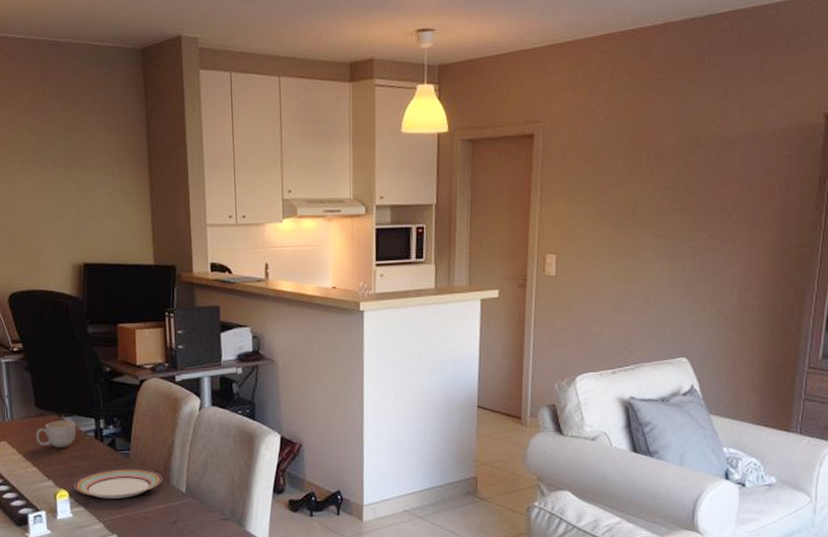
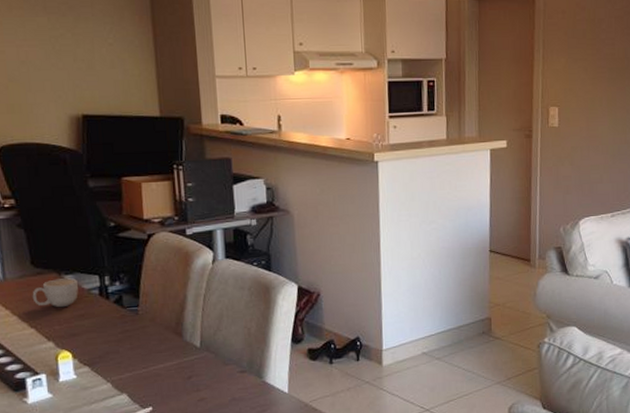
plate: present [74,468,163,499] -> none [77,325,175,358]

